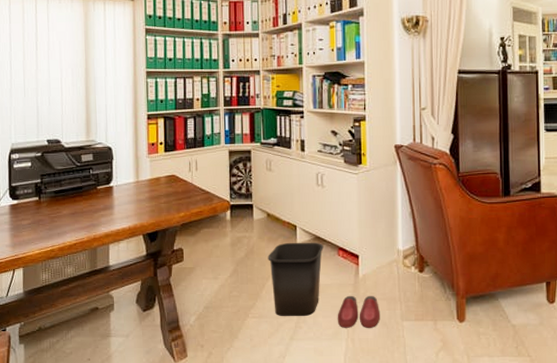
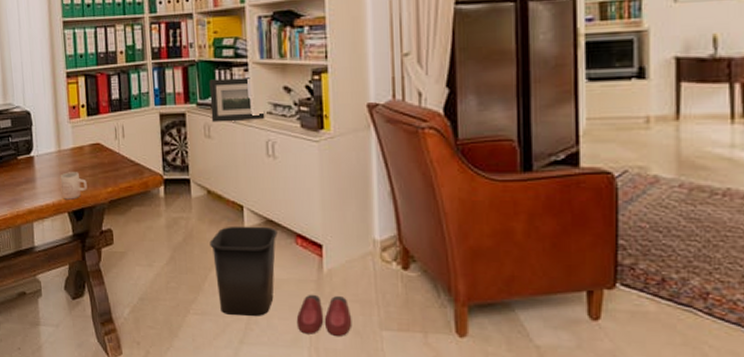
mug: none [137,200,162,224] -> present [60,172,87,200]
picture frame: none [271,123,316,158] -> present [209,77,265,123]

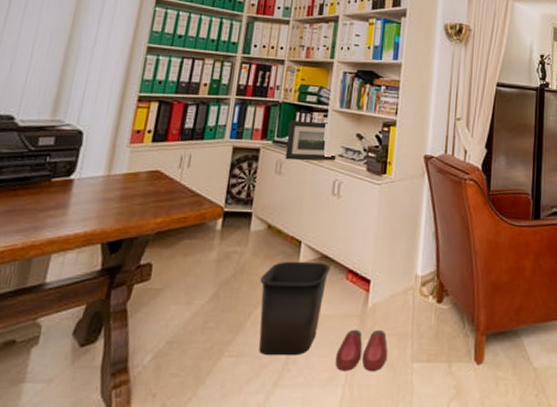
mug: present [60,172,87,200] -> none [98,199,134,229]

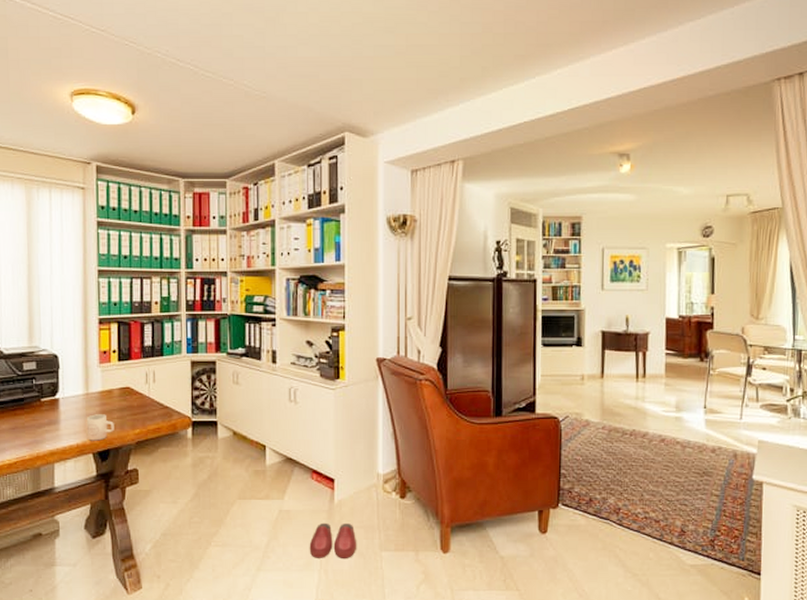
mug: none [98,199,134,229] -> present [86,414,114,441]
waste bin: present [259,261,331,355] -> none [233,463,296,545]
picture frame: present [284,120,337,161] -> none [239,332,289,370]

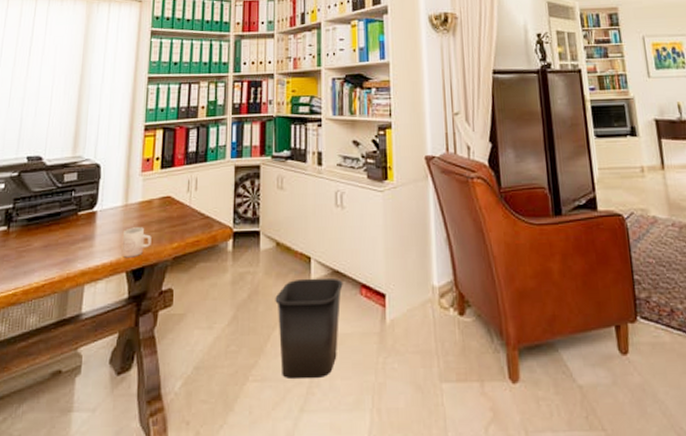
waste bin: none [233,463,296,545] -> present [275,277,343,378]
slippers: present [309,522,356,558] -> none [359,348,412,394]

